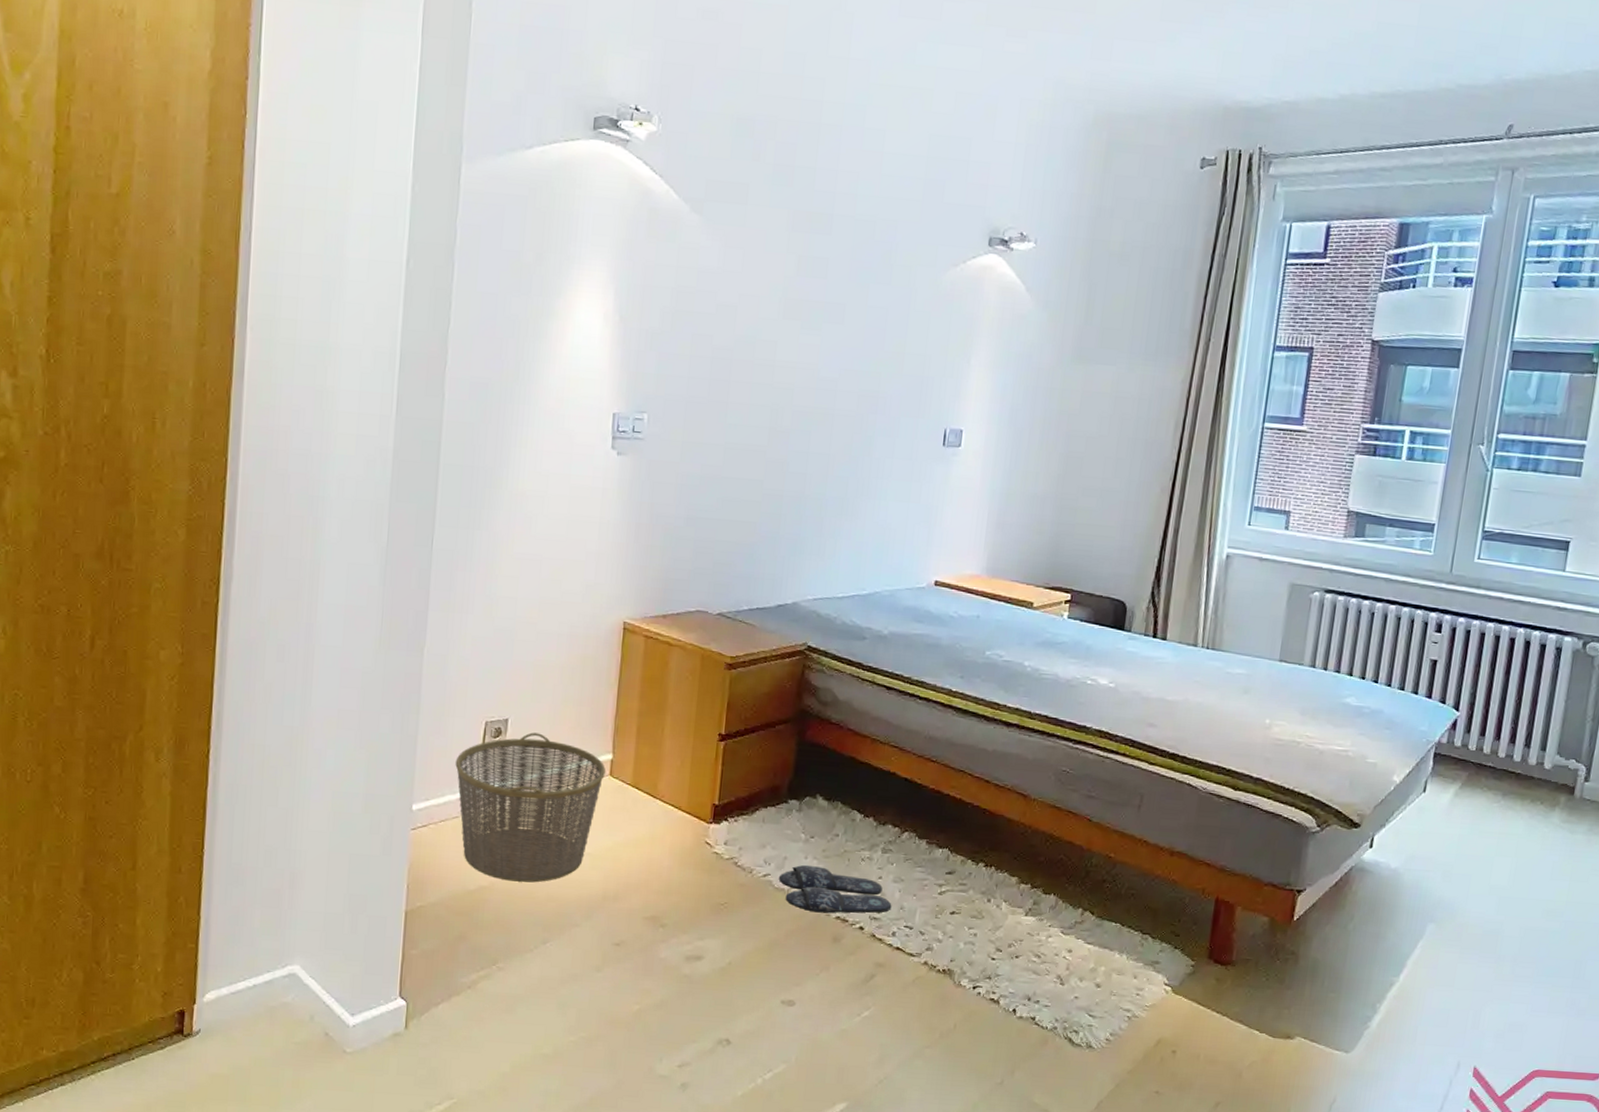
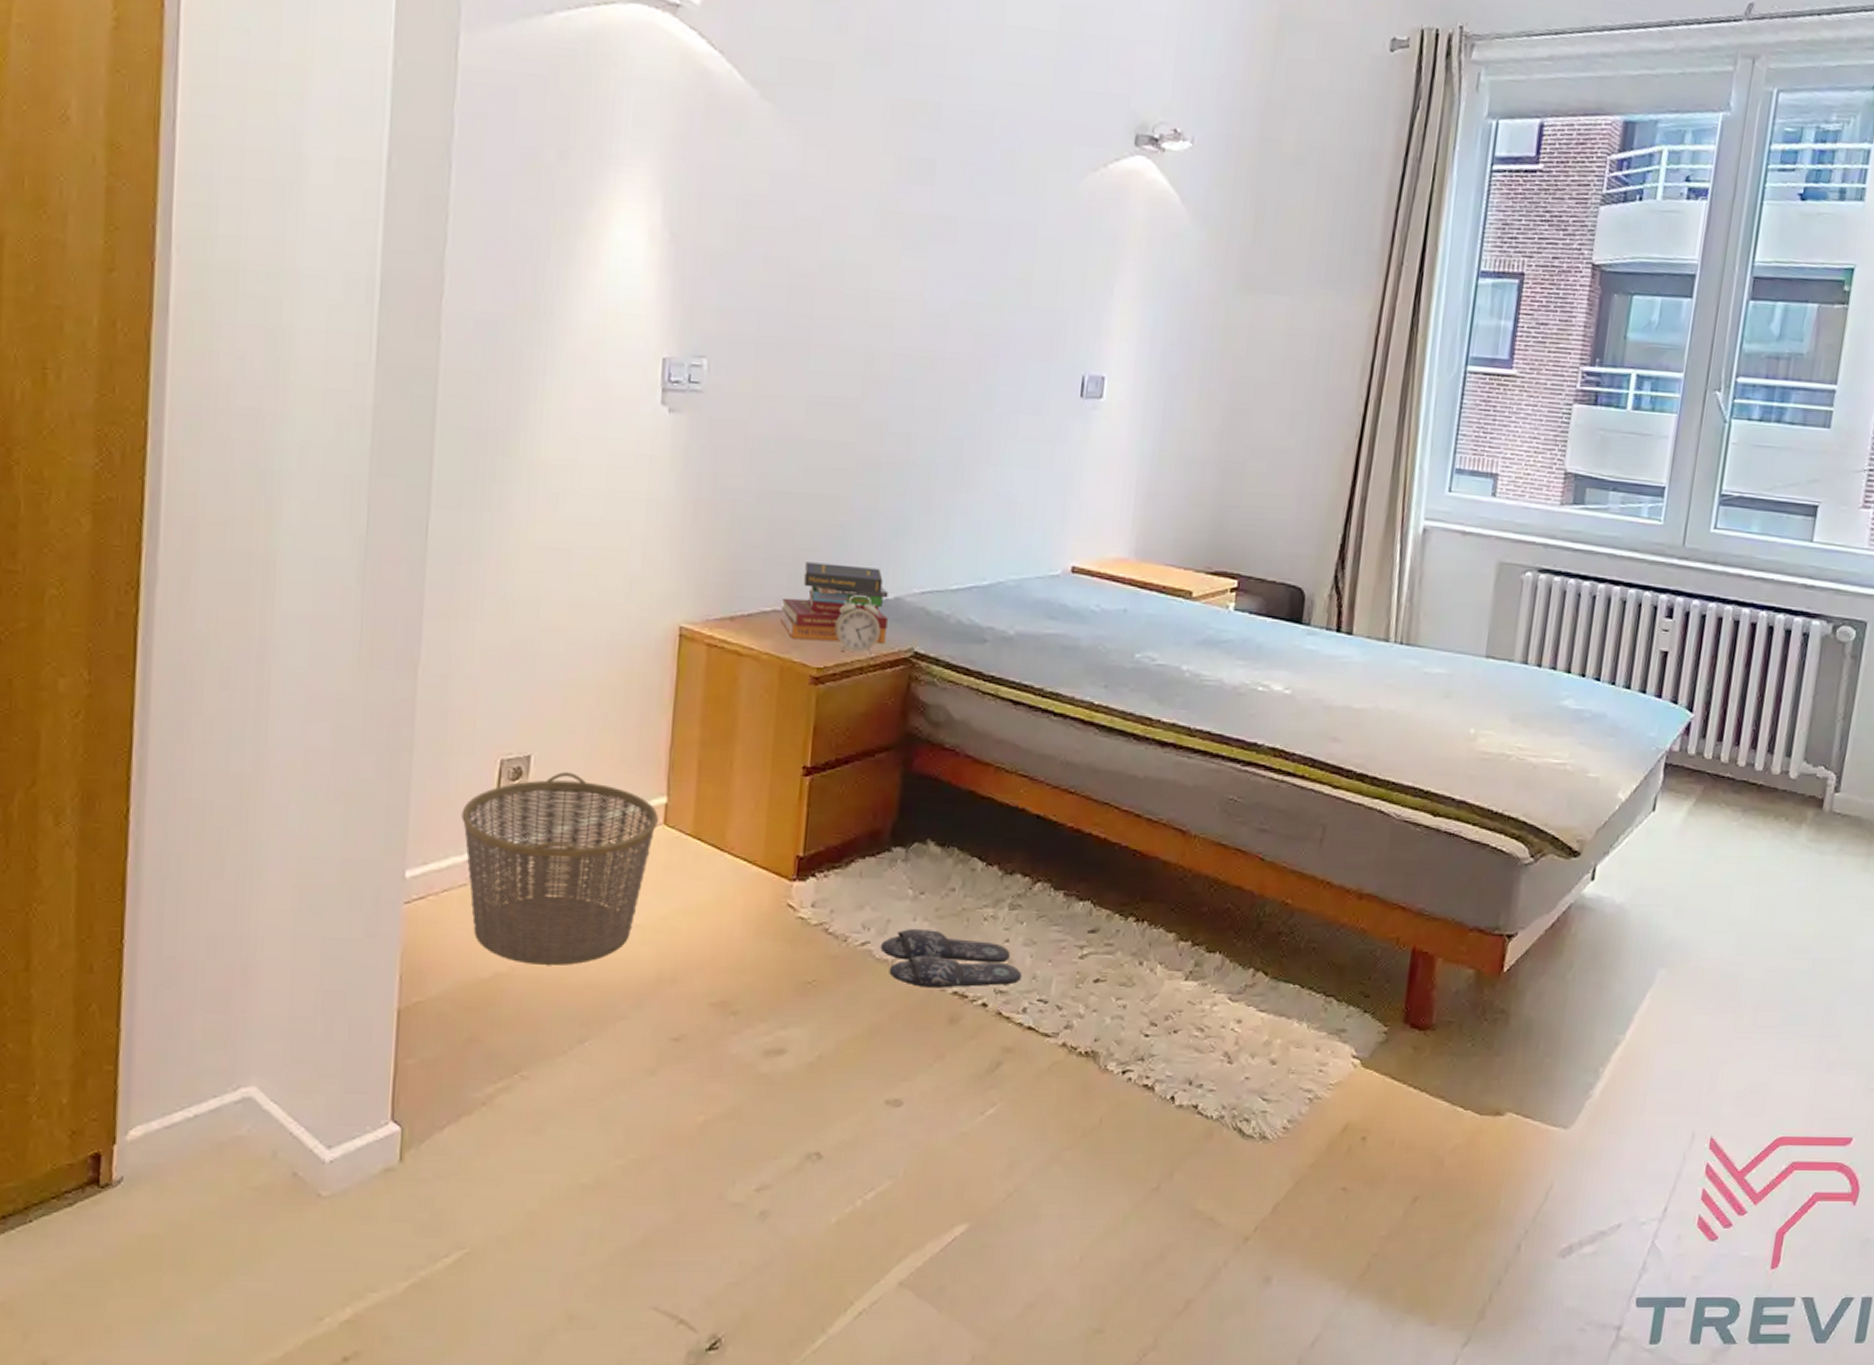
books: none [702,573,788,638] -> present [780,562,888,643]
alarm clock: none [744,600,781,647] -> present [834,595,880,654]

